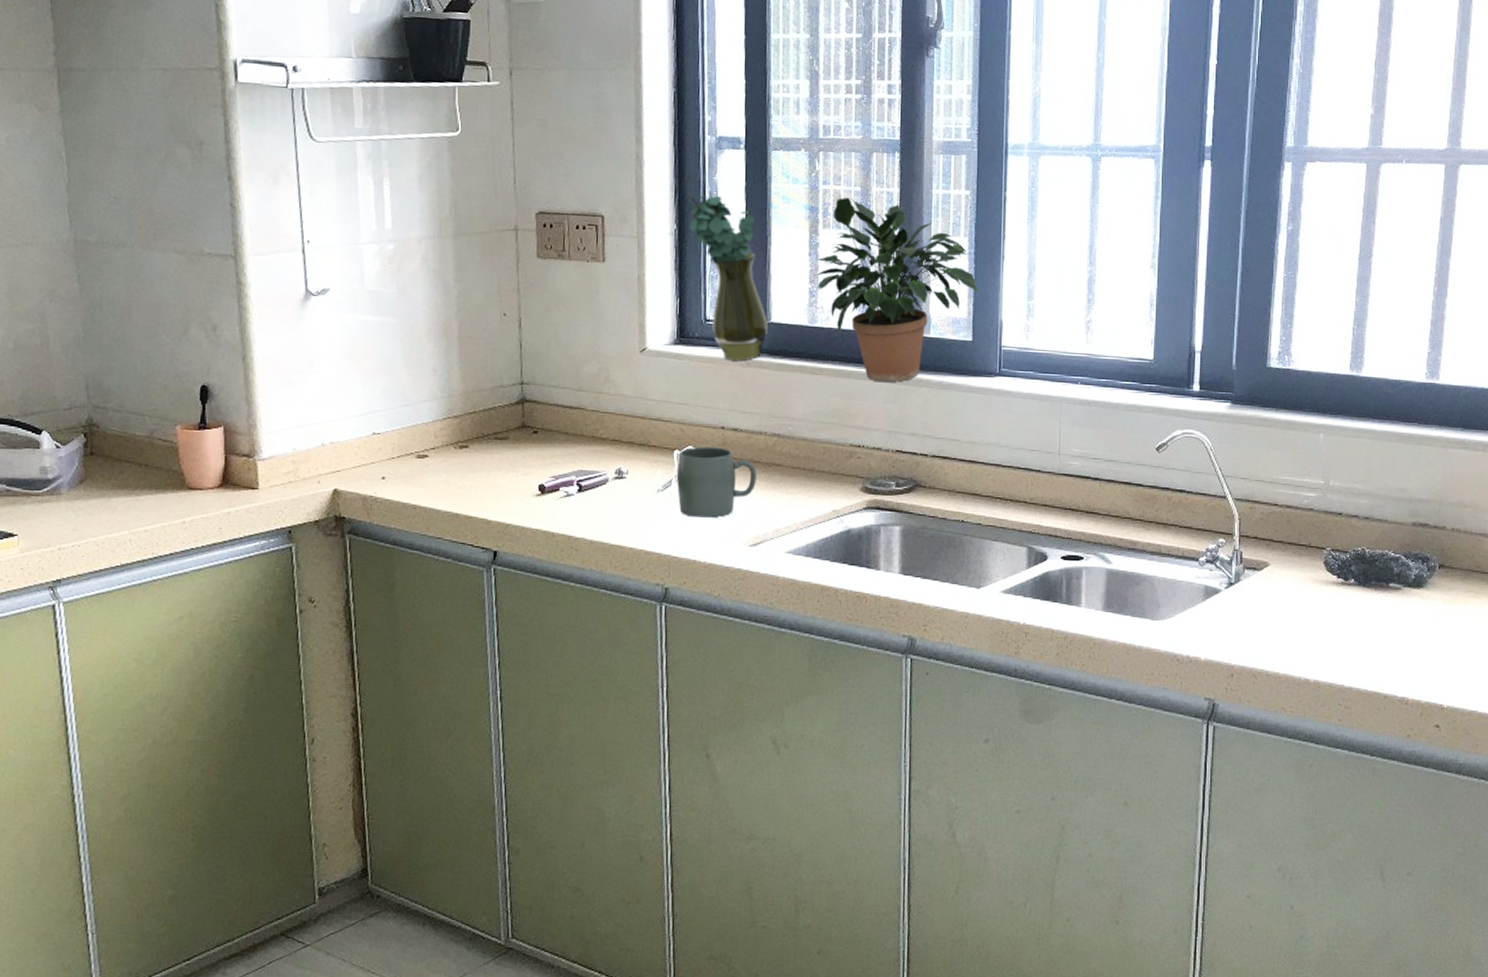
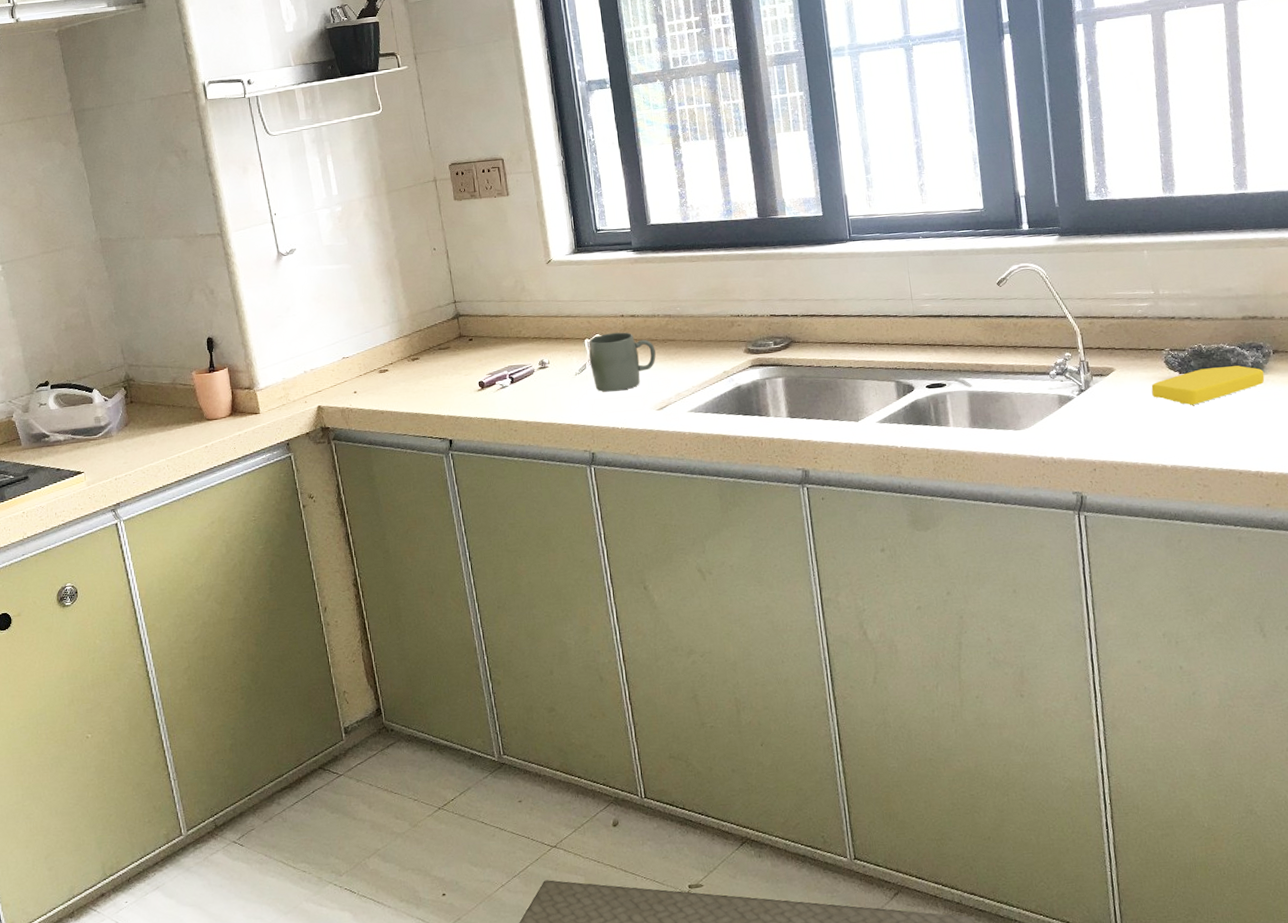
vase: present [685,190,768,360] -> none [567,125,649,260]
potted plant: present [813,197,978,383] -> none [681,112,822,261]
sponge: none [1305,575,1426,615] -> present [1151,365,1265,405]

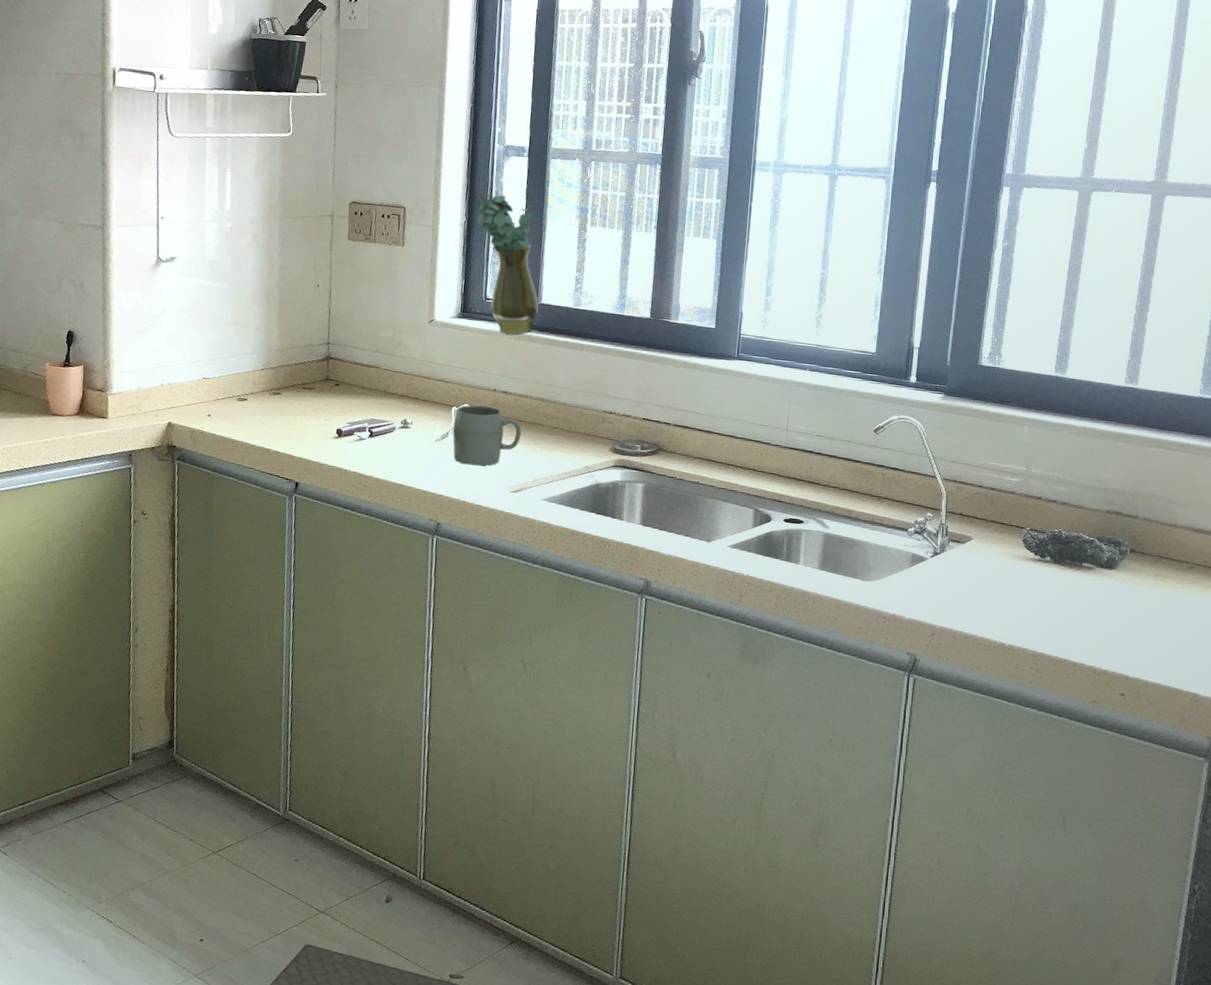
vase: none [567,125,649,260] -> present [475,190,539,334]
sponge: present [1151,365,1265,405] -> none [1004,554,1117,589]

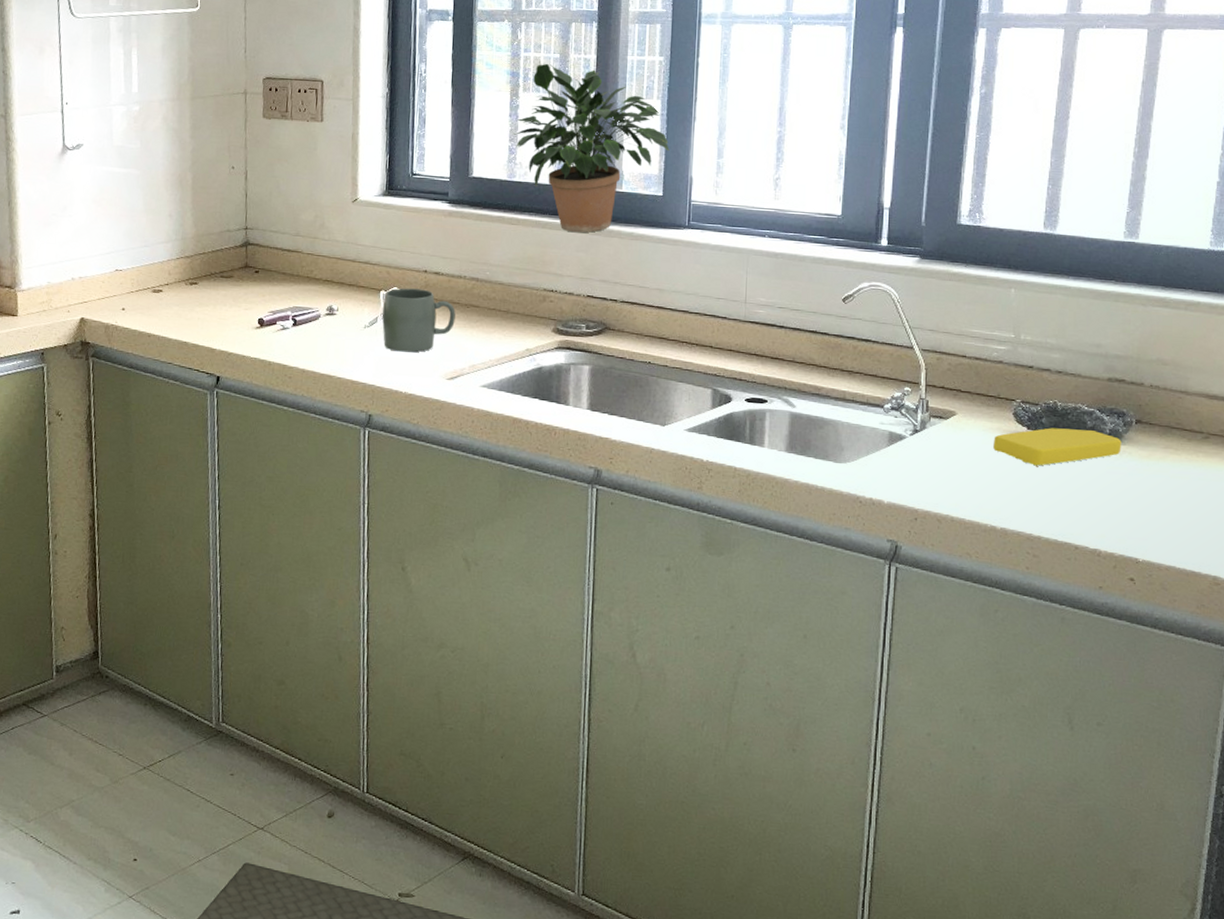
vase: present [475,190,539,334] -> none [397,58,470,211]
potted plant: none [580,200,723,360] -> present [513,63,670,233]
sponge: none [1004,554,1117,589] -> present [993,427,1122,466]

